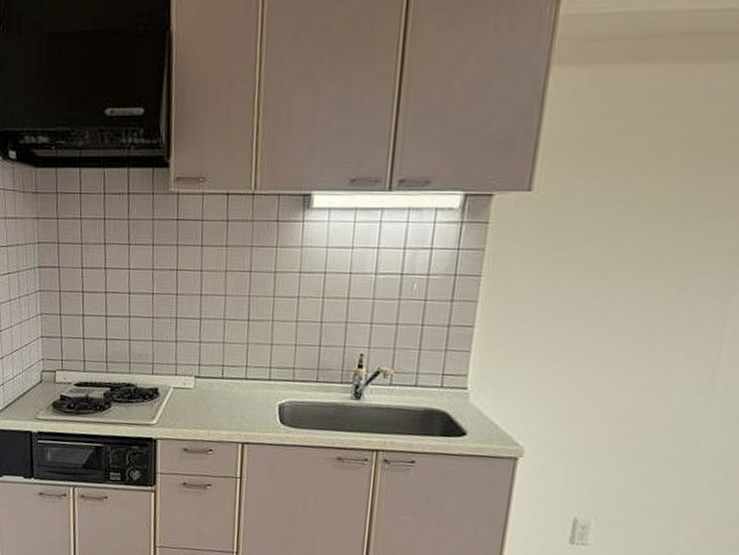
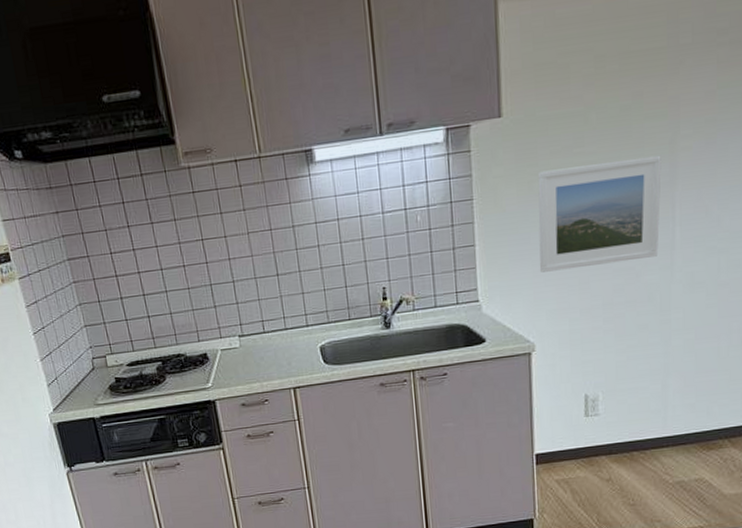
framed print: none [545,257,719,377] -> present [537,155,662,273]

